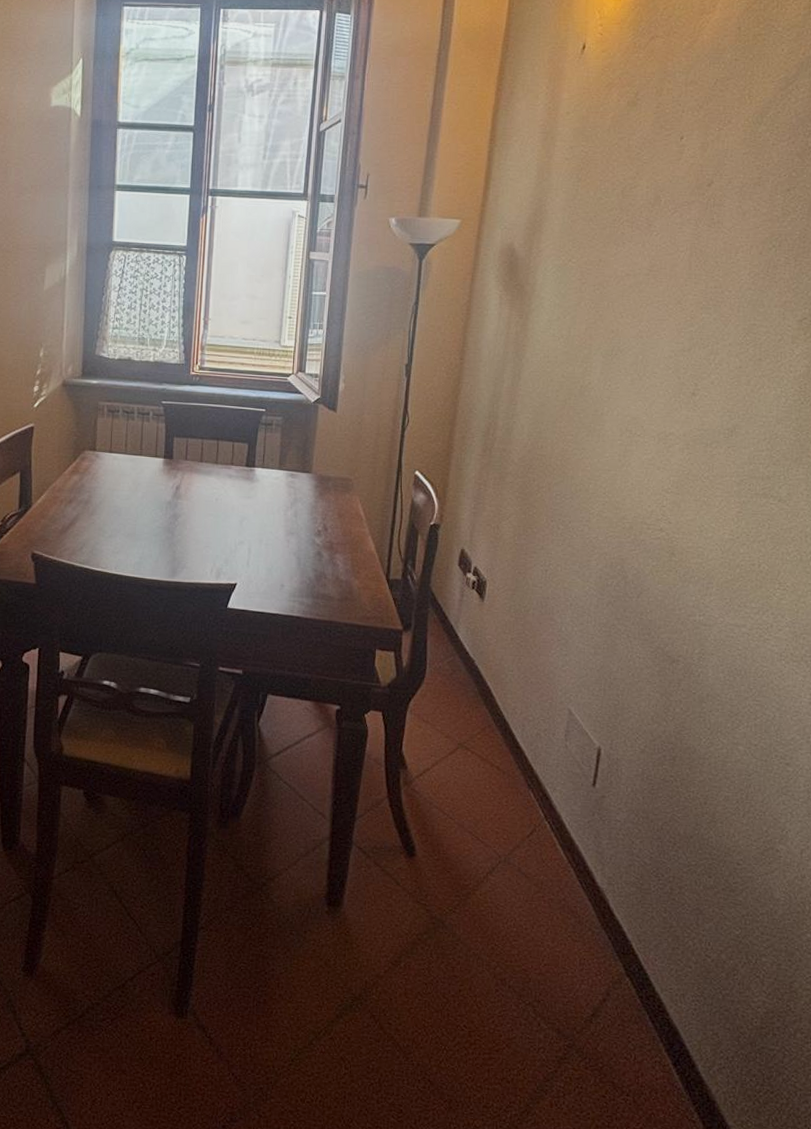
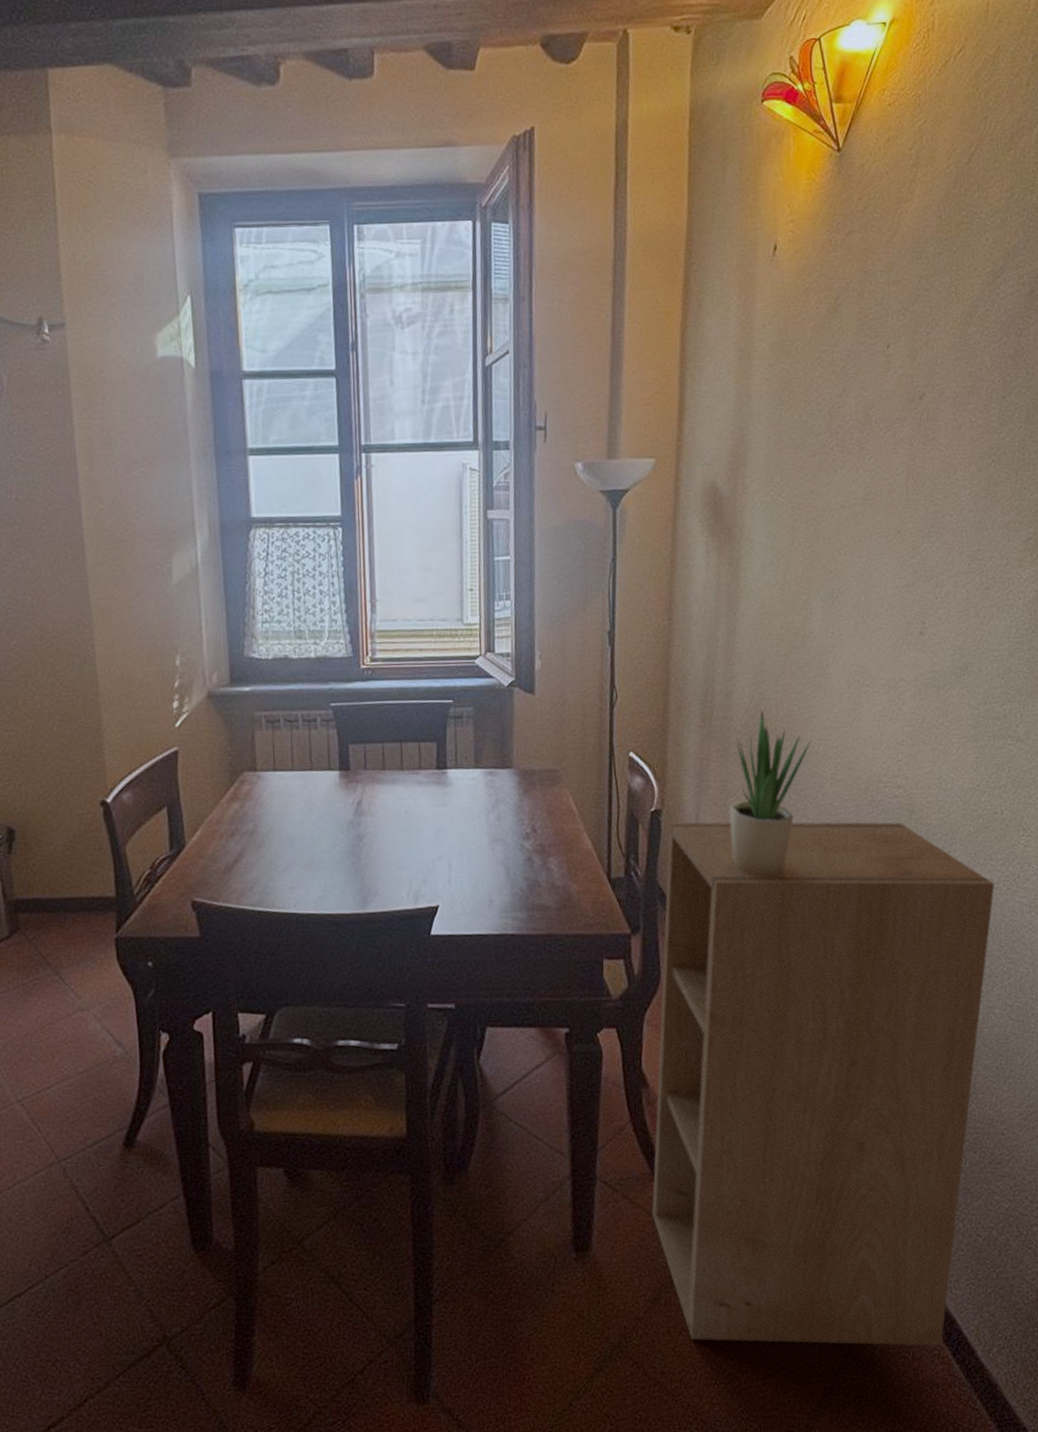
shelving unit: none [399,536,747,1055] -> present [651,821,995,1347]
potted plant: none [500,447,582,596] -> present [728,710,811,877]

